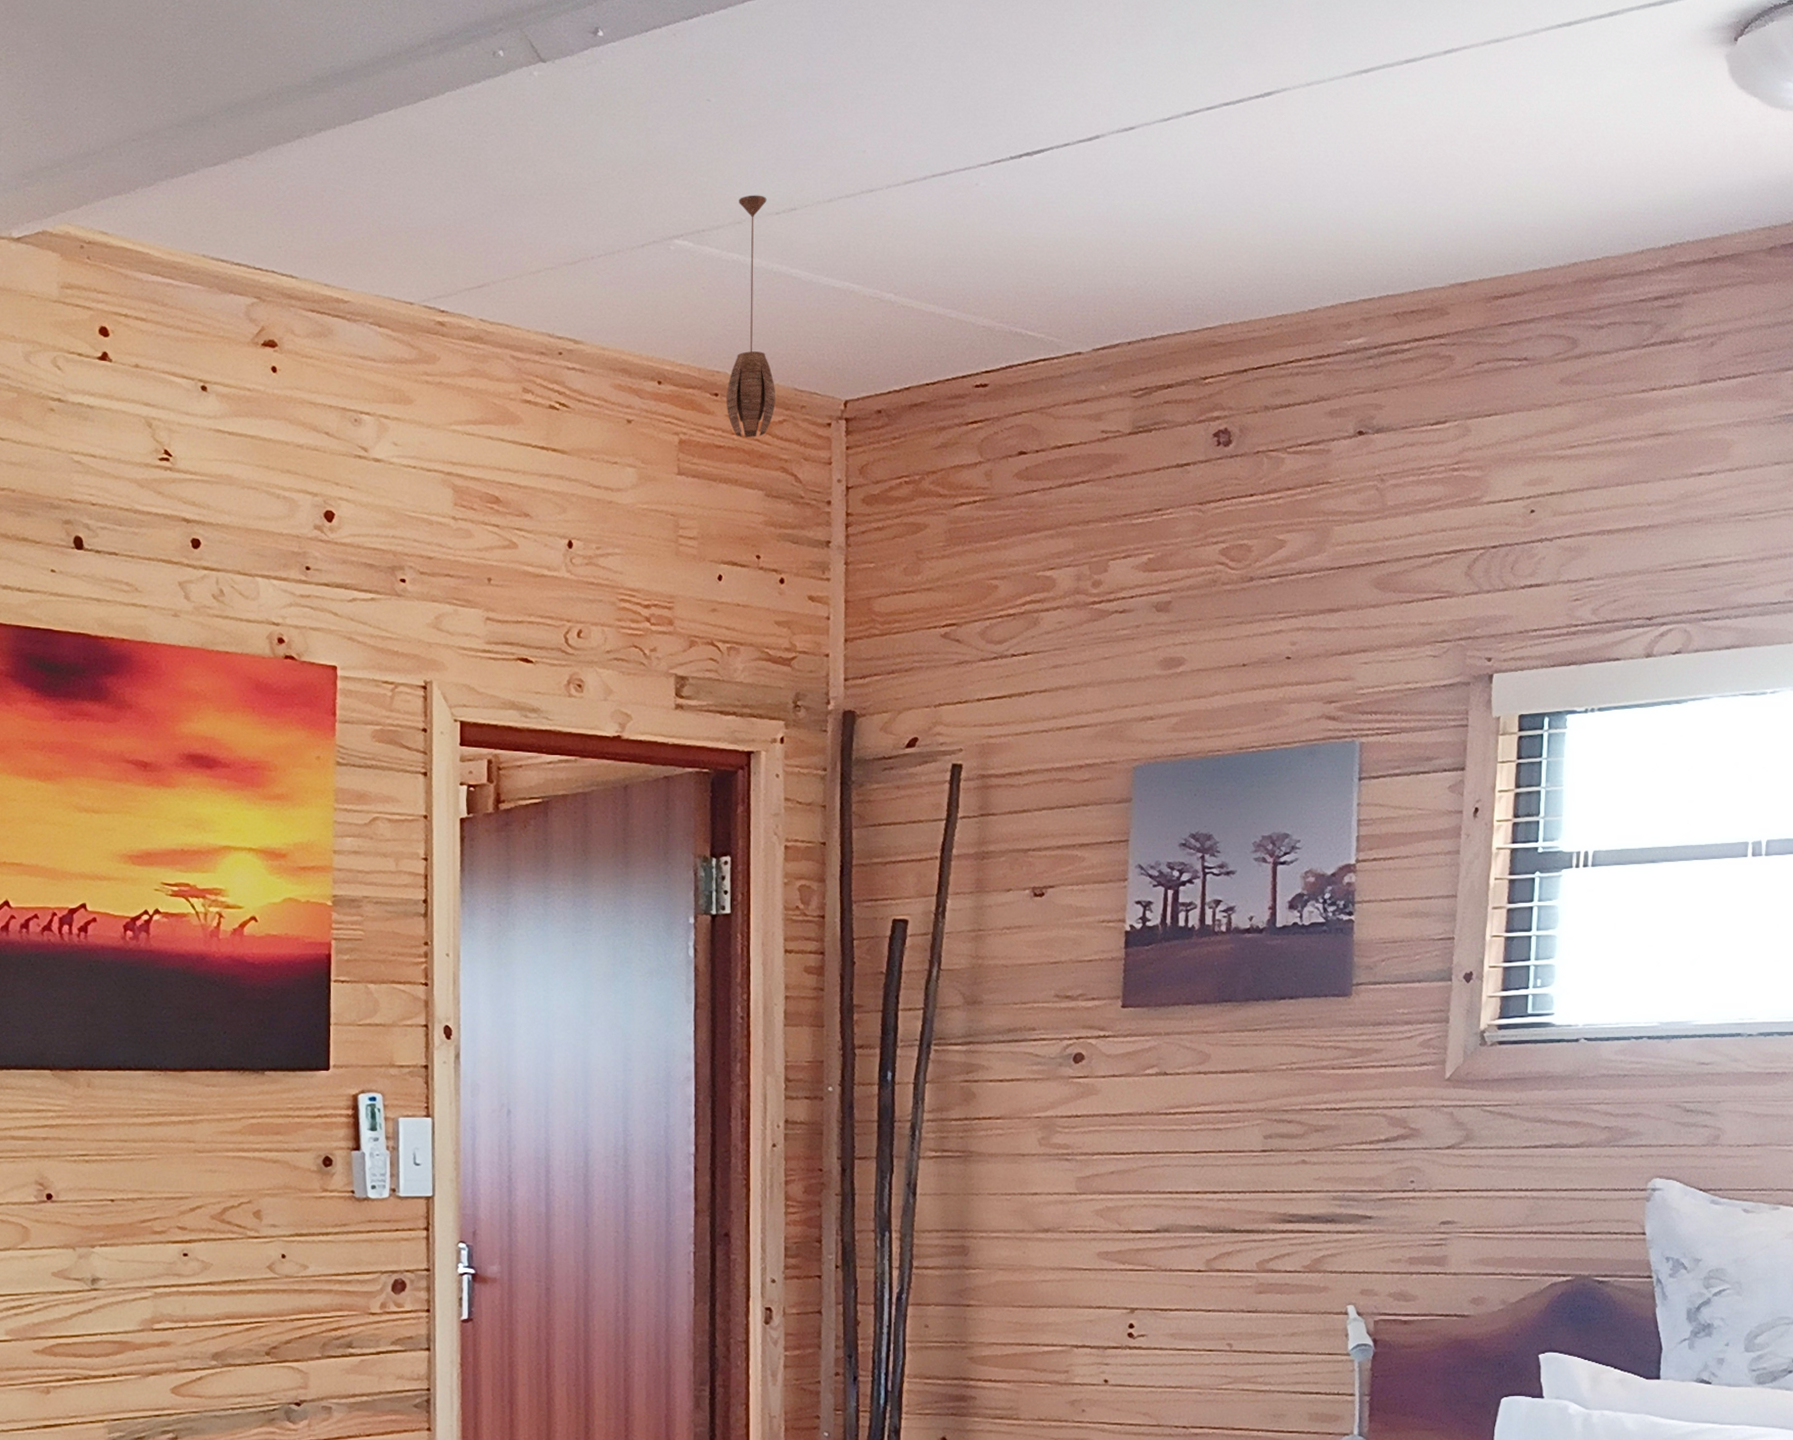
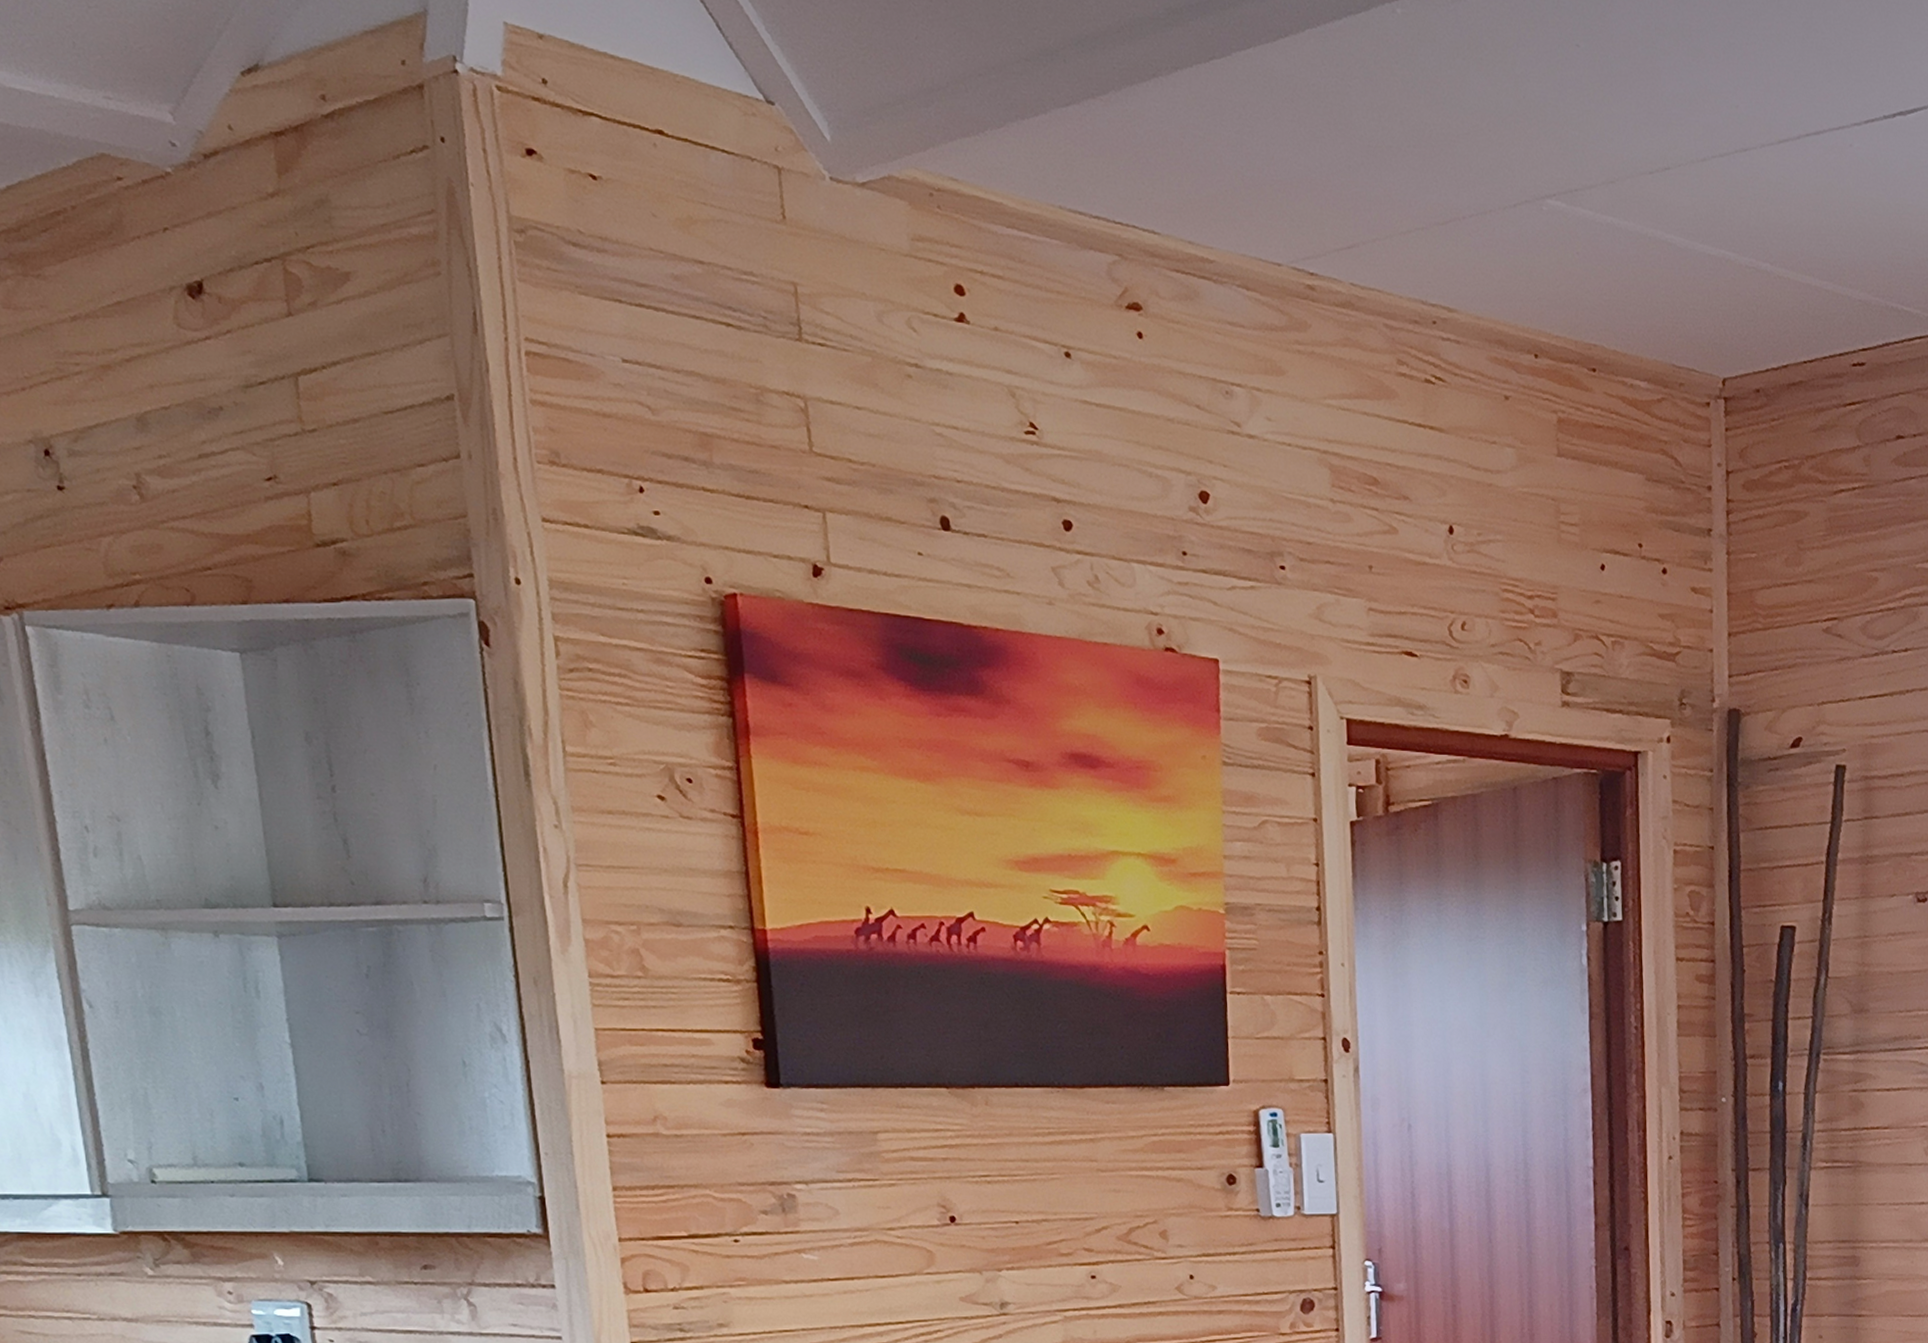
pendant light: present [726,195,775,437] -> none [1604,151,1654,417]

